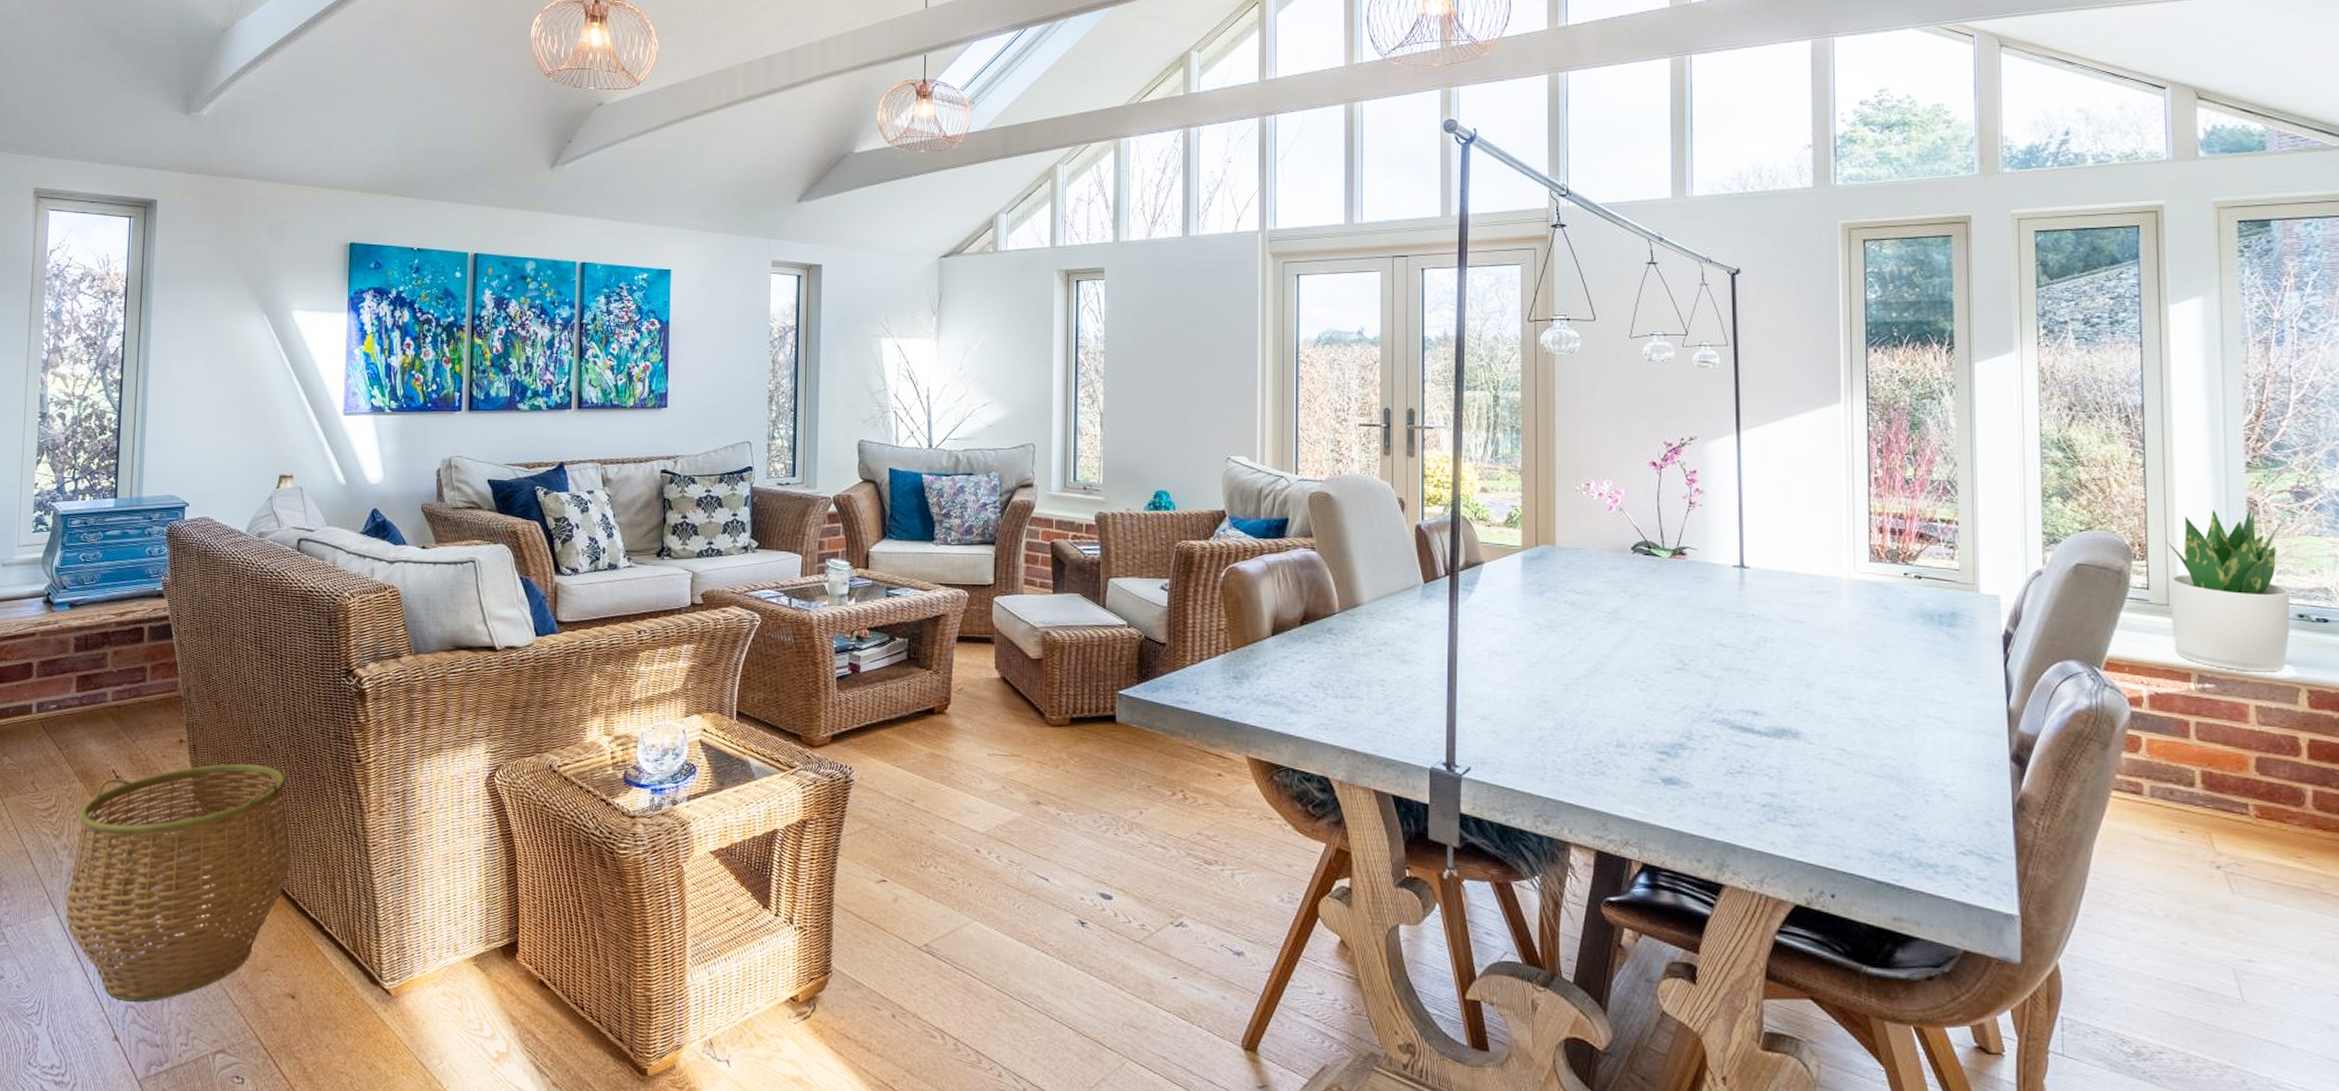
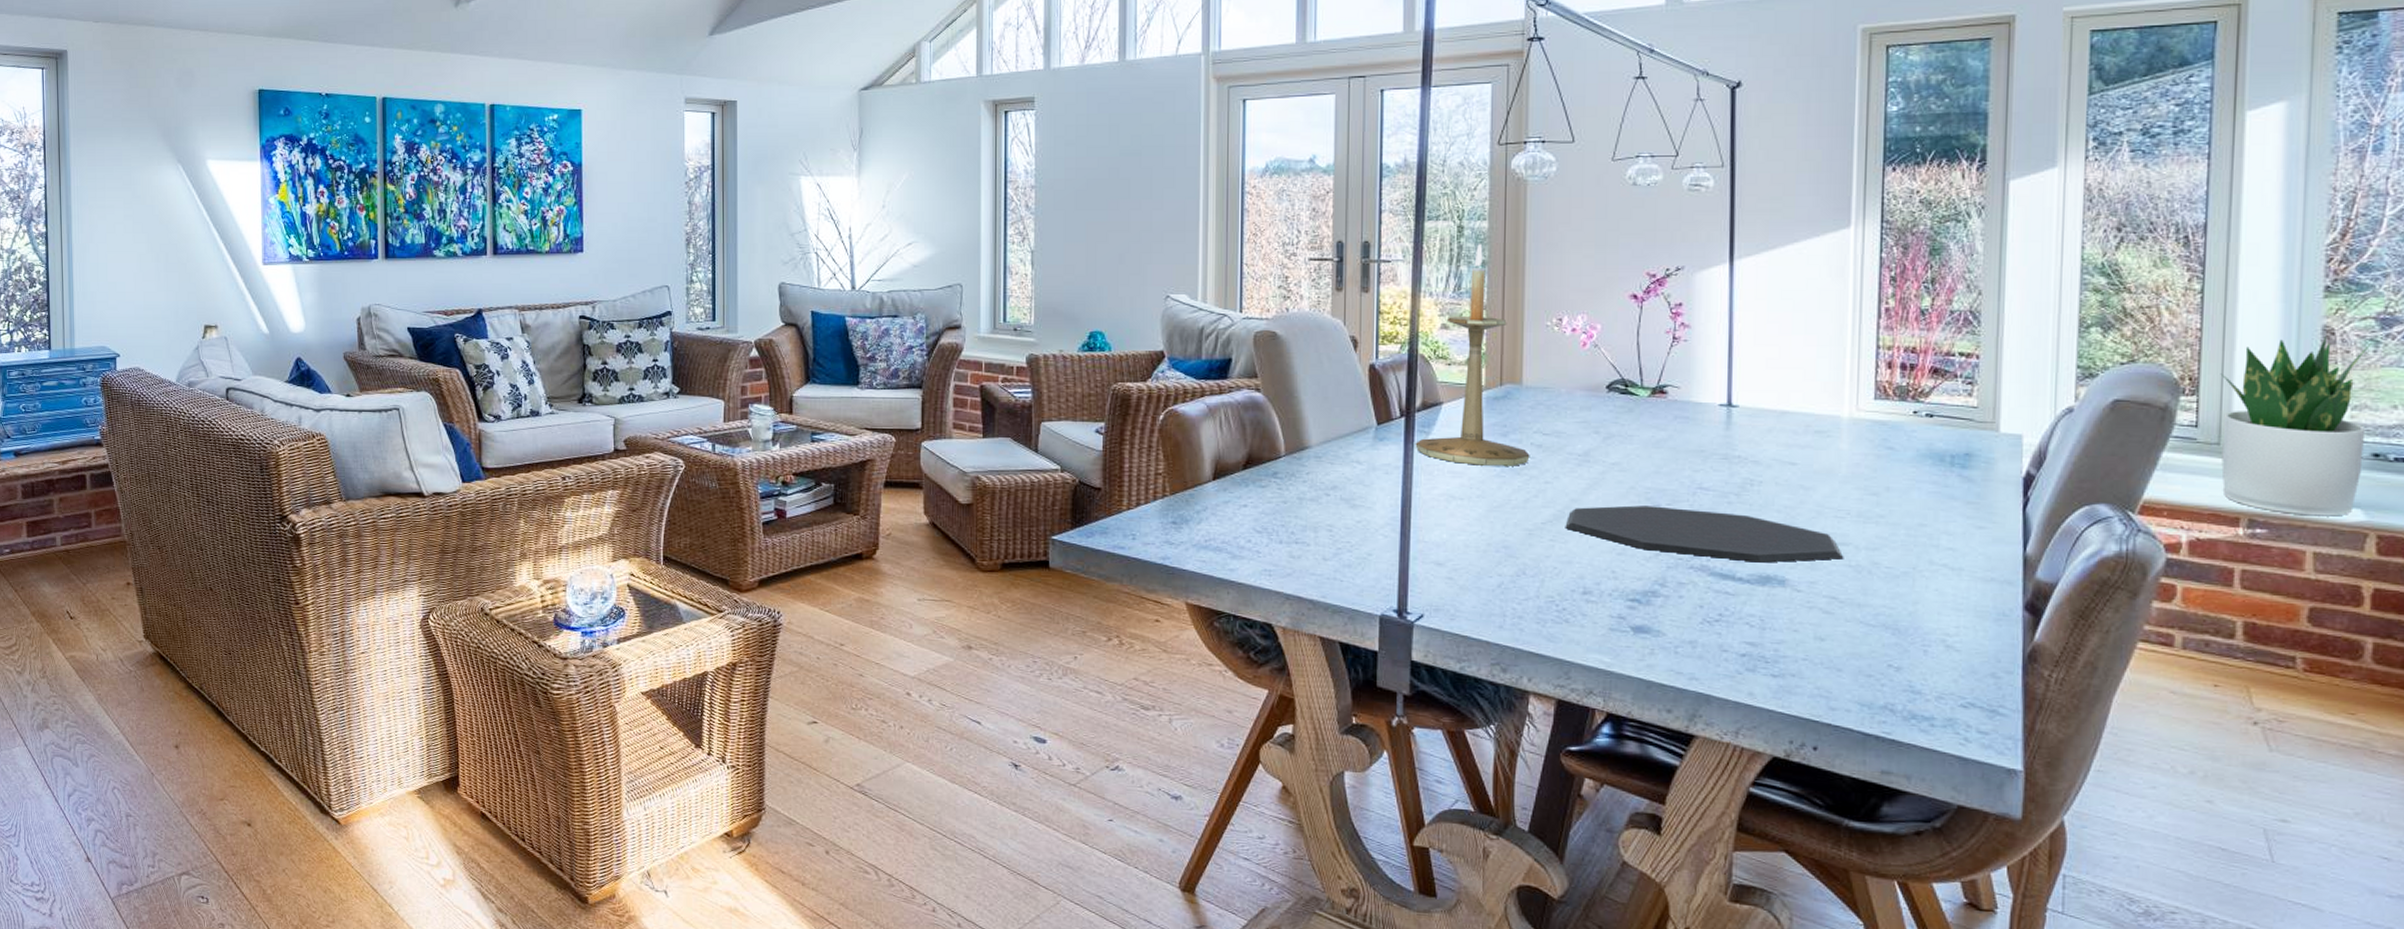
basket: present [65,764,292,1002] -> none [33,605,240,826]
candlestick: none [1459,413,1565,623] -> present [1415,244,1530,466]
placemat: none [1598,661,1850,716] -> present [1565,505,1844,563]

